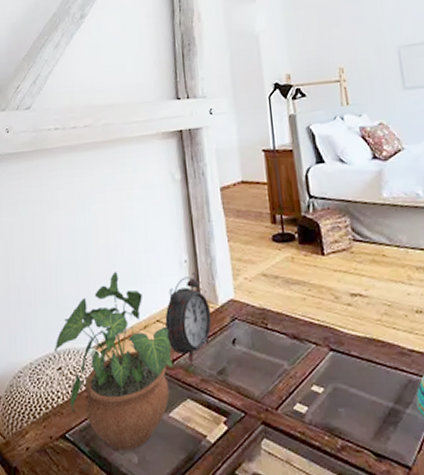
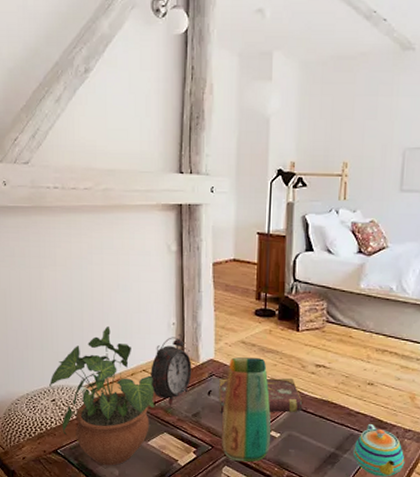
book: none [243,314,345,367] -> present [219,378,303,413]
vase: none [251,292,314,432] -> present [221,357,272,463]

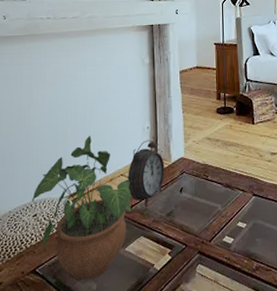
book: present [219,378,303,413] -> none [189,168,264,210]
vase: present [221,357,272,463] -> none [193,152,239,258]

